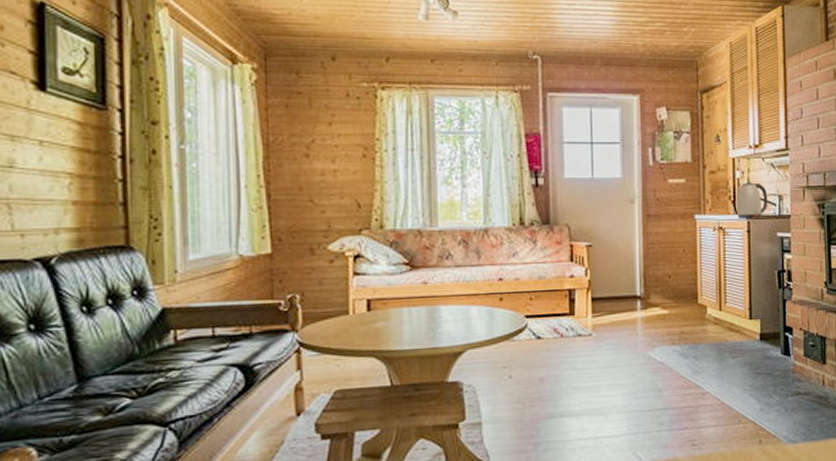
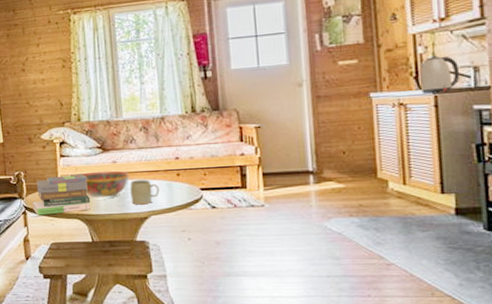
books: none [310,299,391,354] -> present [32,175,90,216]
bowl: none [380,293,444,330] -> present [80,170,130,198]
mug: none [443,305,479,337] -> present [130,180,160,205]

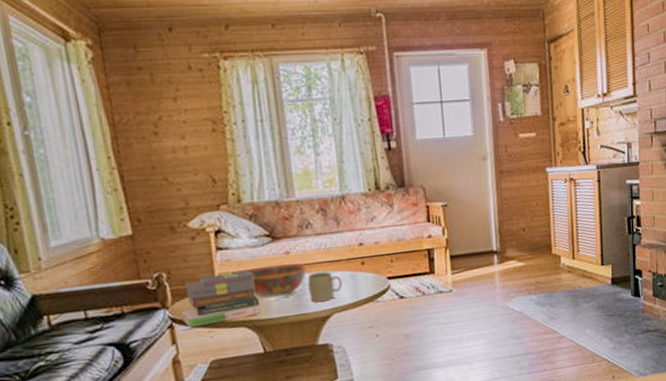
kettle: present [420,56,460,94] -> none [587,132,617,169]

